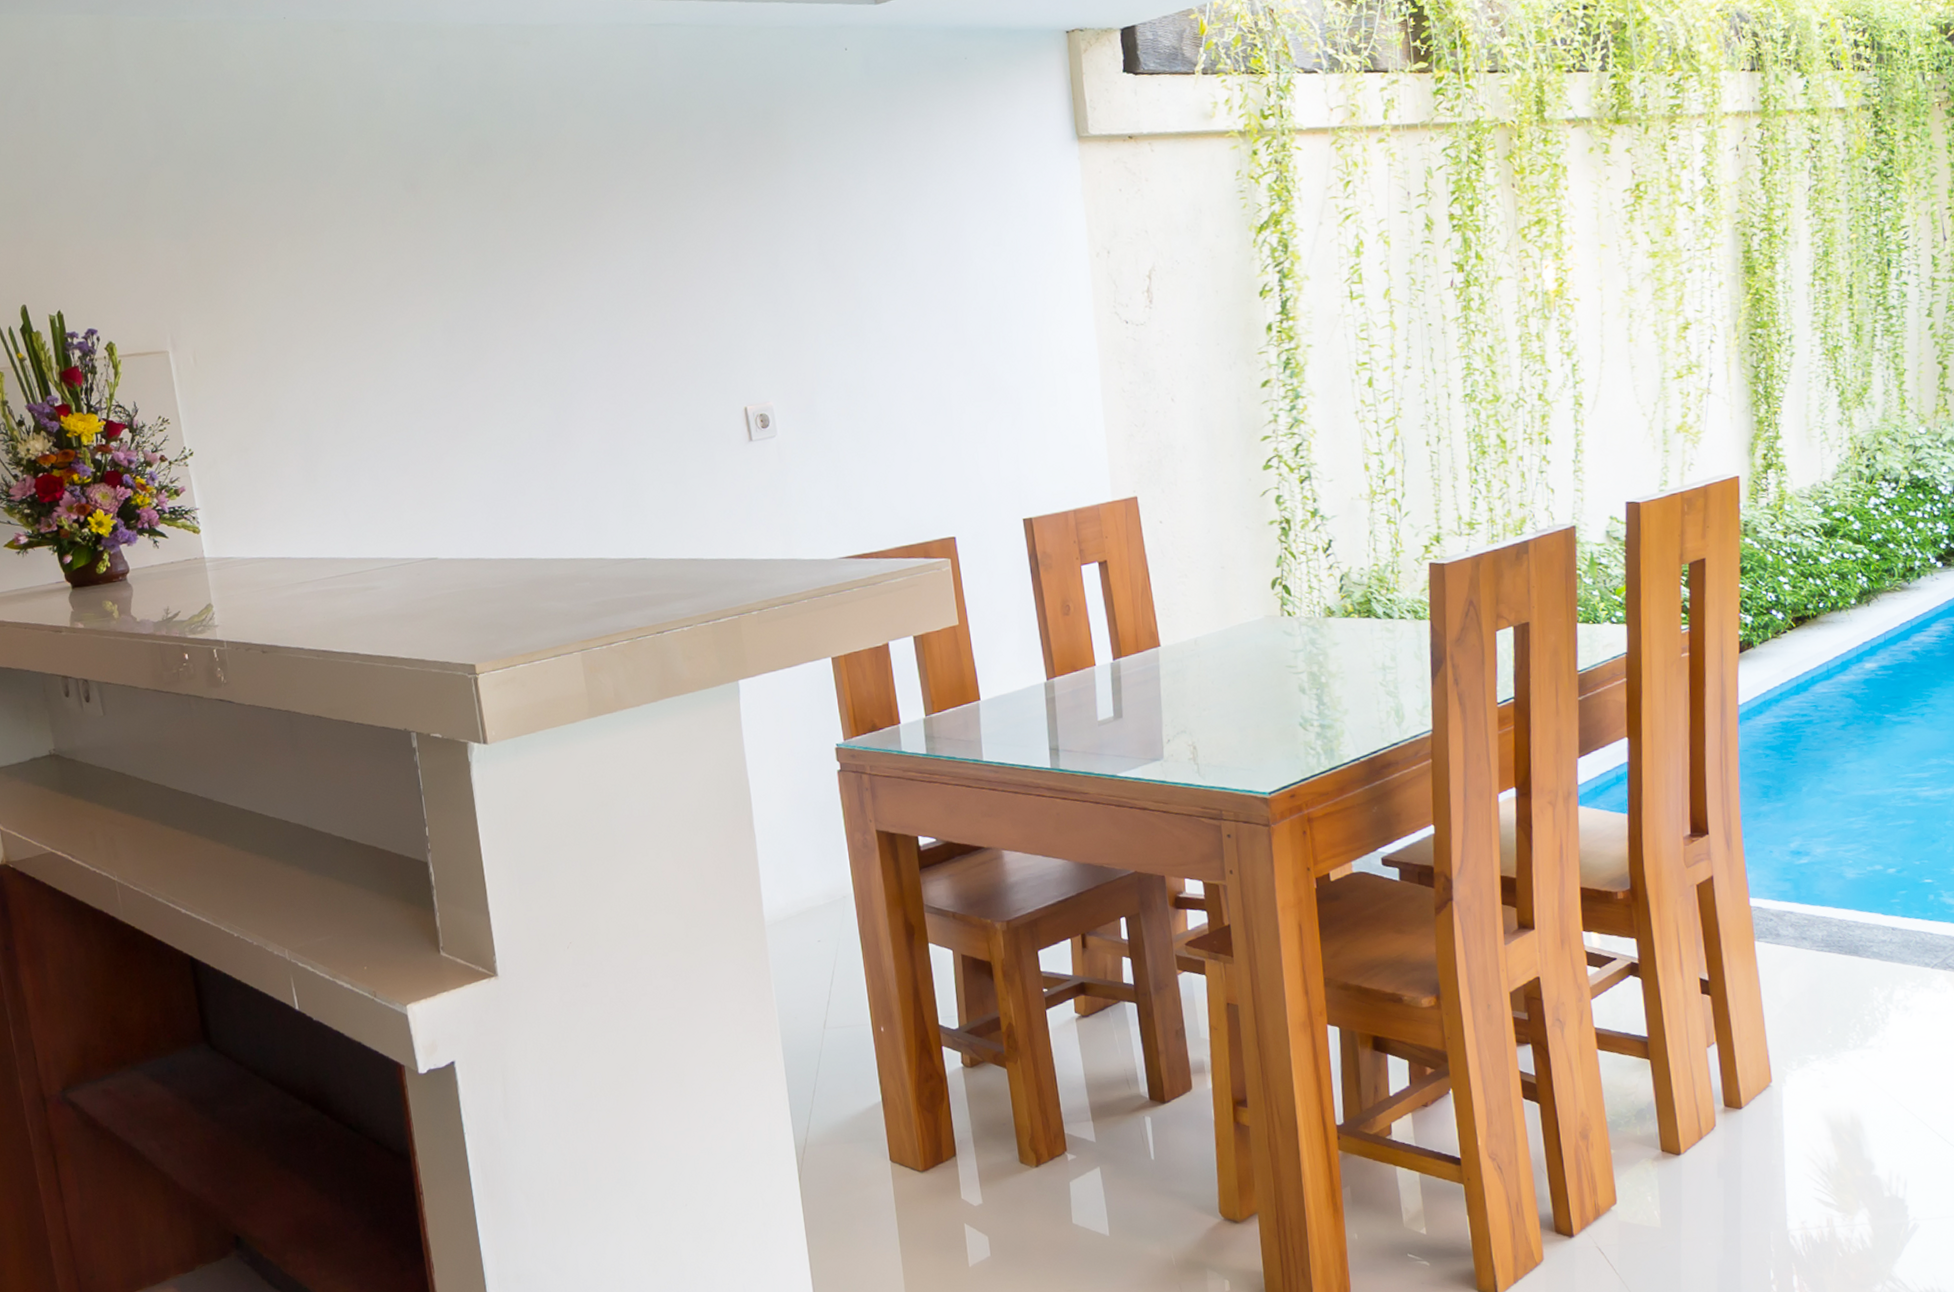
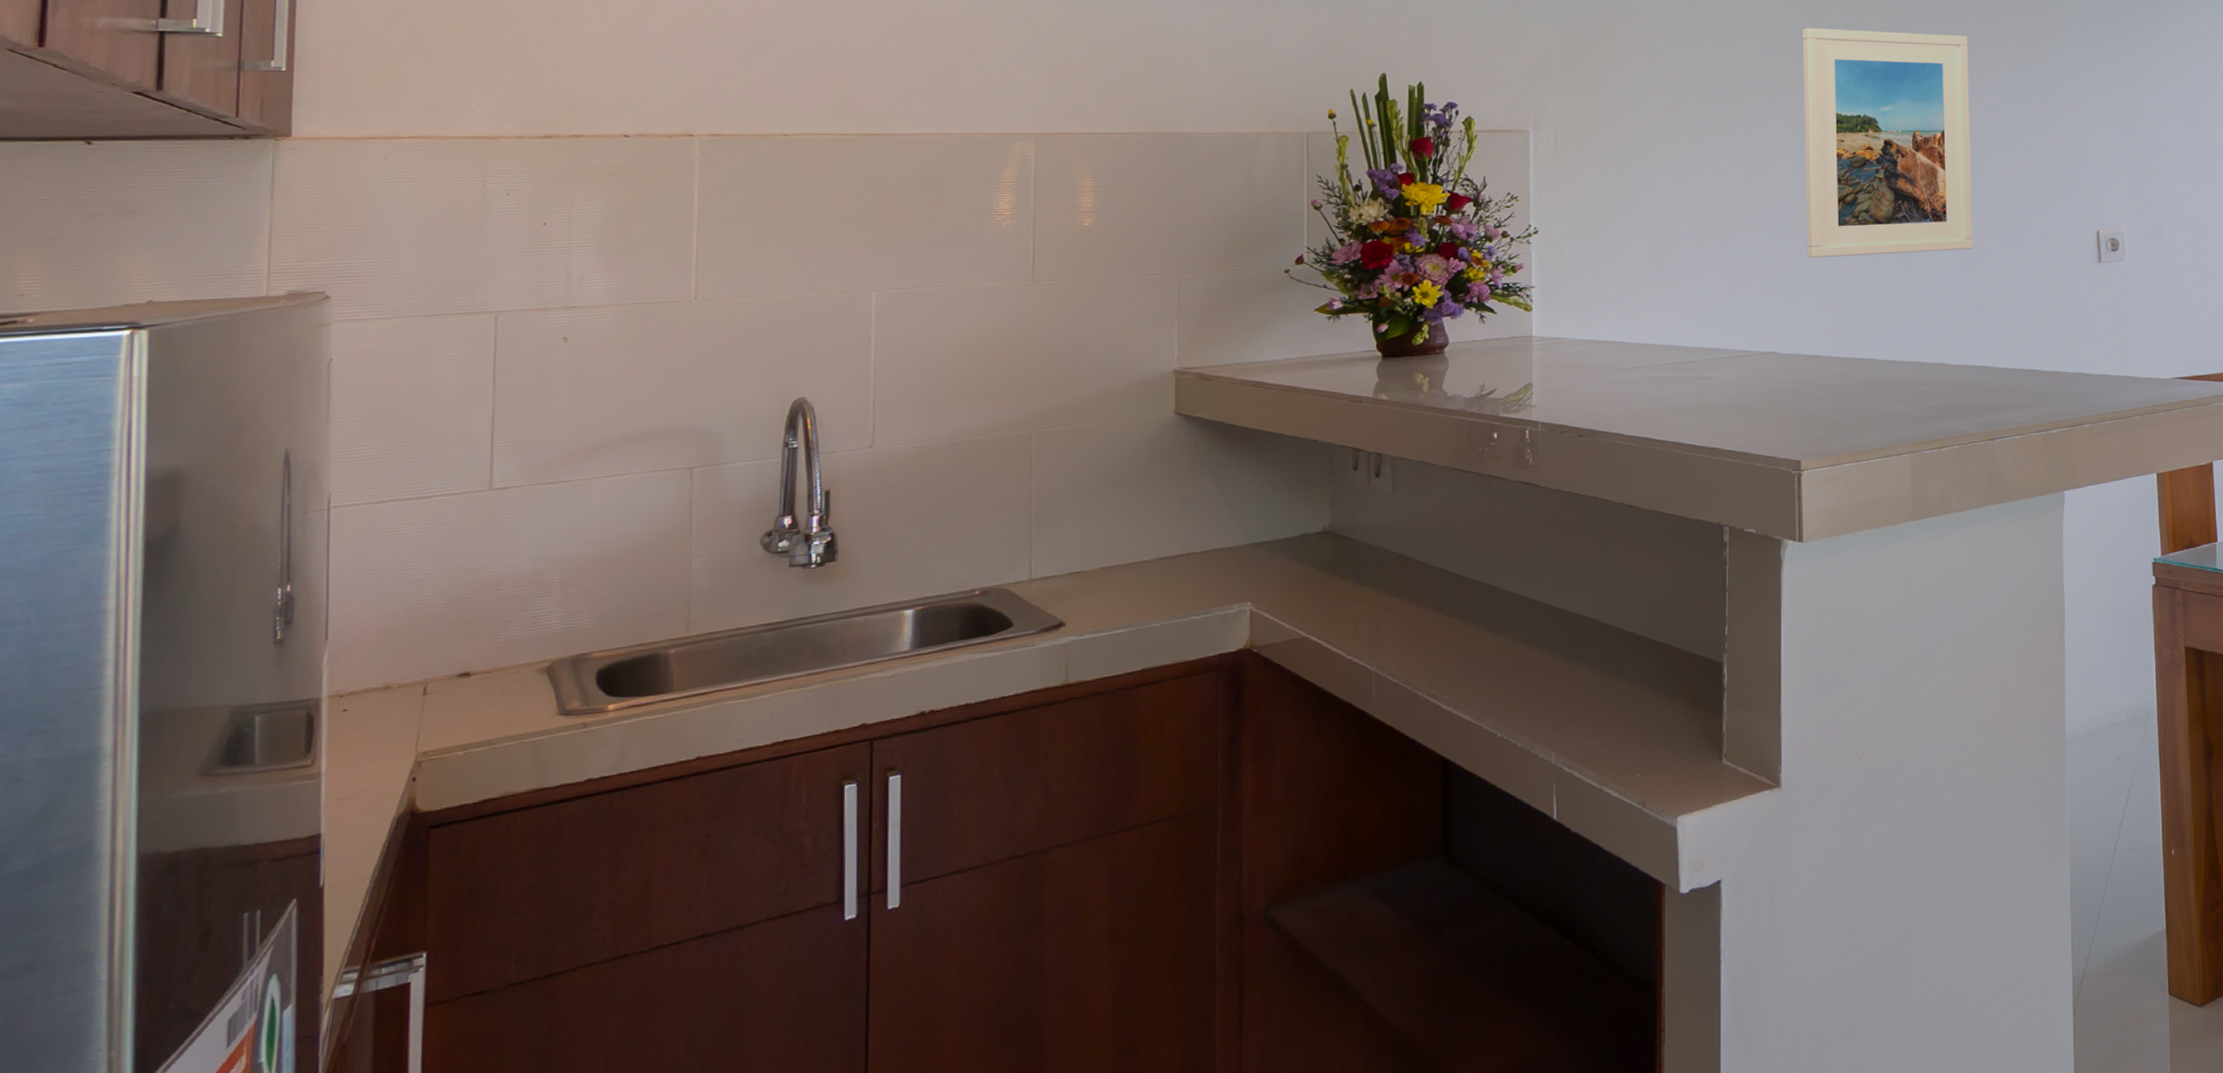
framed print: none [417,207,619,460] -> present [1803,27,1974,259]

